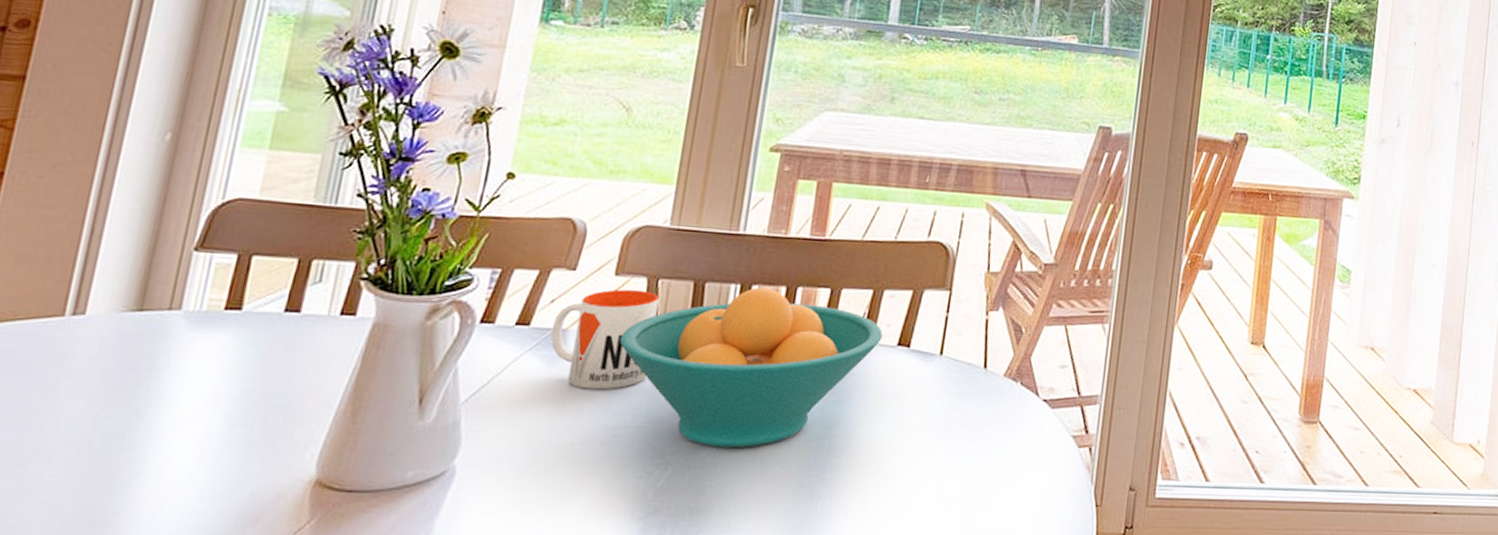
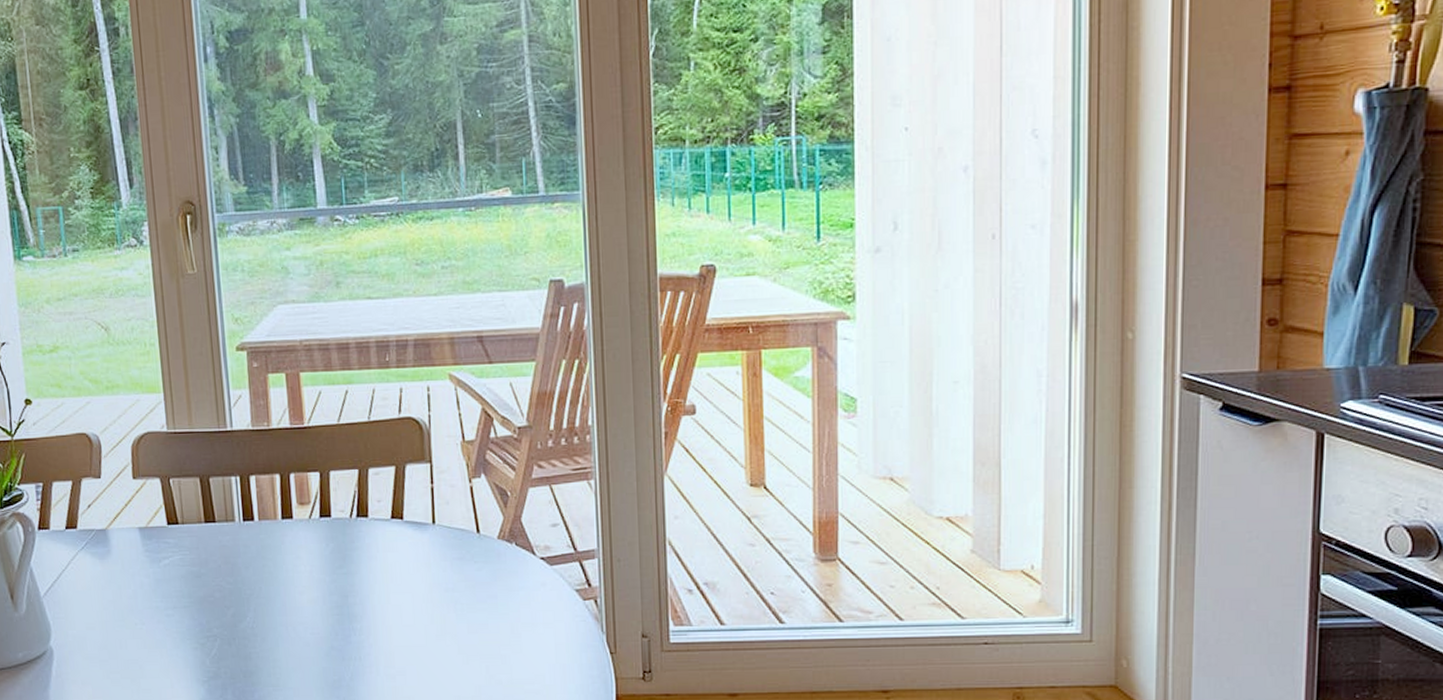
mug: present [551,289,659,390] -> none [94,489,180,578]
fruit bowl: present [619,287,883,448] -> none [150,477,376,620]

